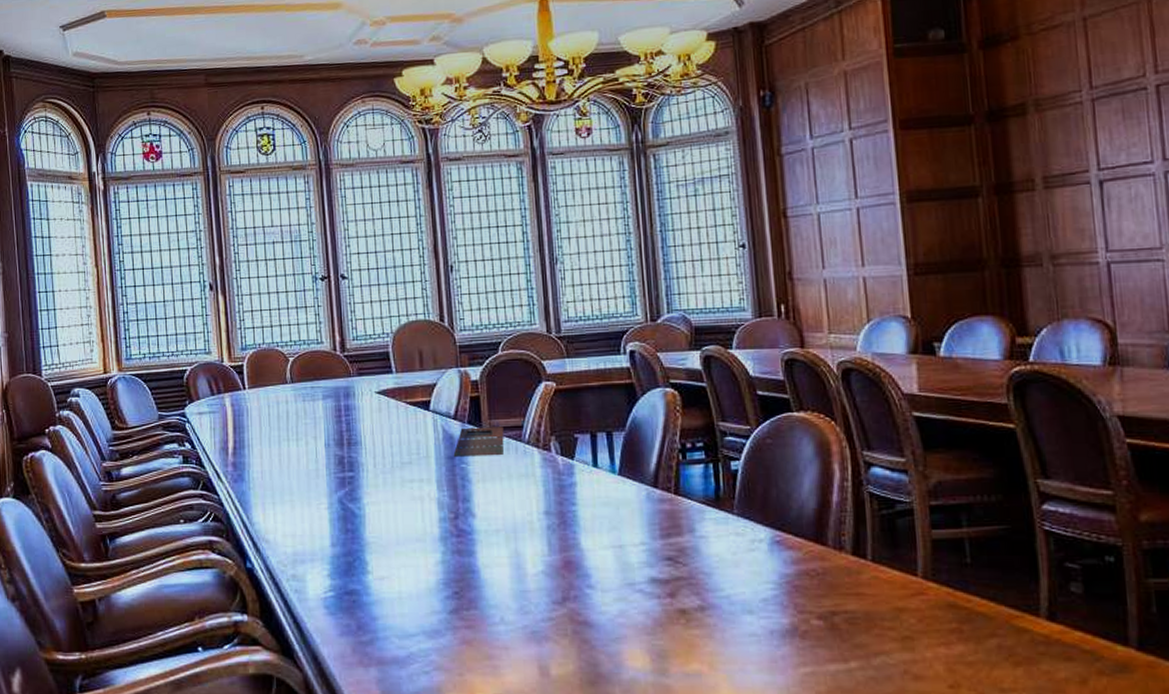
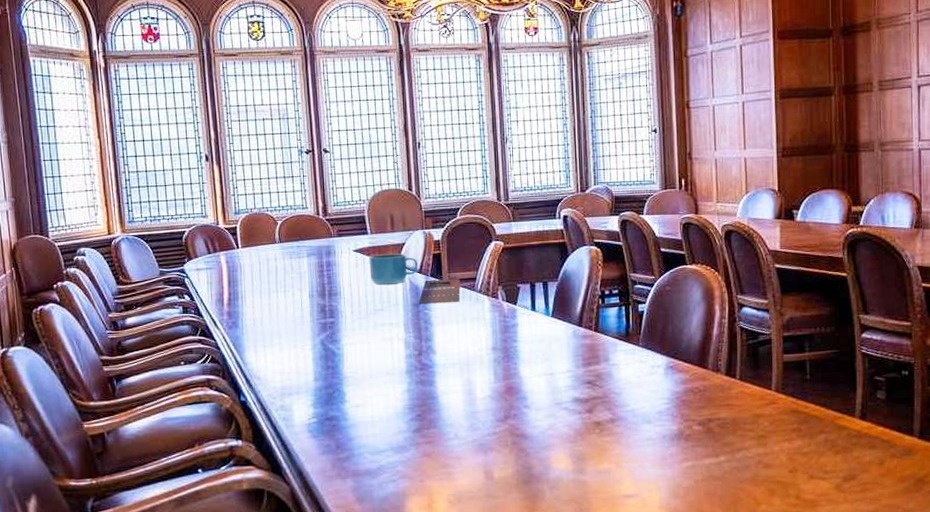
cup: none [394,395,453,434] -> present [369,253,418,286]

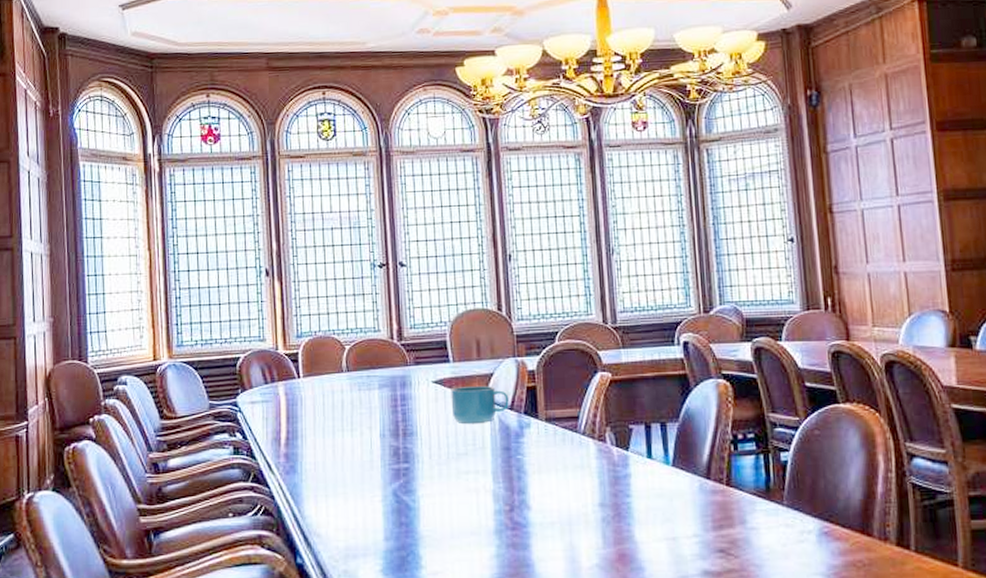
papers: present [418,279,461,304] -> none [509,417,560,448]

